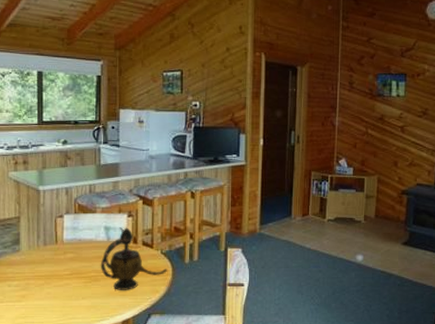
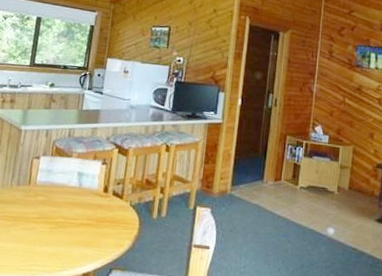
teapot: present [100,227,167,290] -> none [68,174,134,241]

